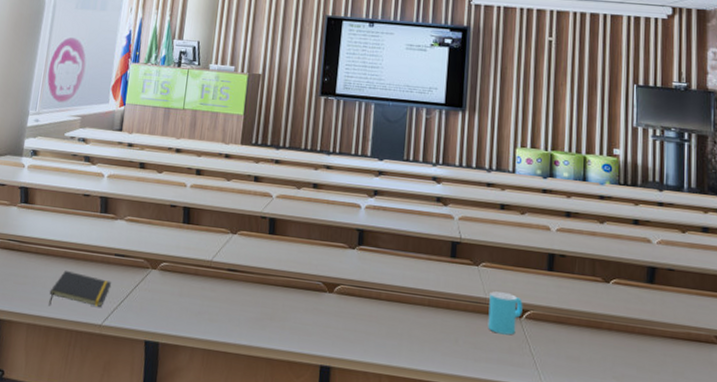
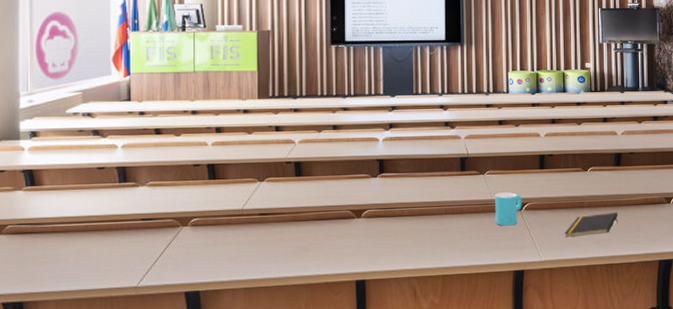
notepad: present [49,271,112,307] -> none [75,243,142,280]
notepad: none [575,339,649,369] -> present [564,212,619,238]

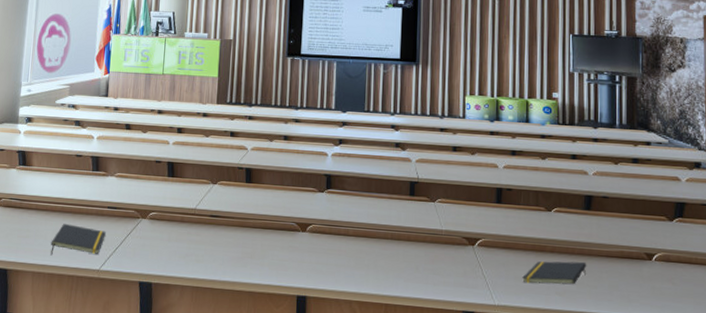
notepad: none [75,243,142,280] -> present [50,224,107,256]
cup: present [495,192,522,226] -> none [444,223,475,261]

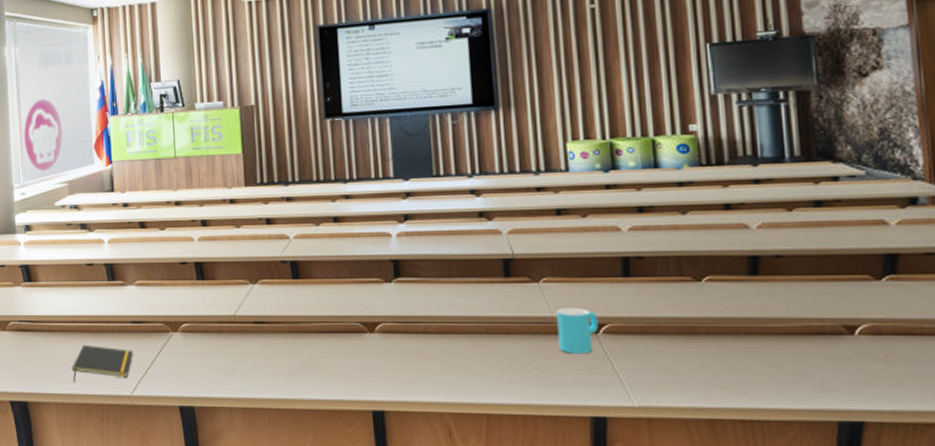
cup: none [444,223,475,261] -> present [556,308,599,354]
notepad: present [522,261,587,285] -> none [669,343,760,377]

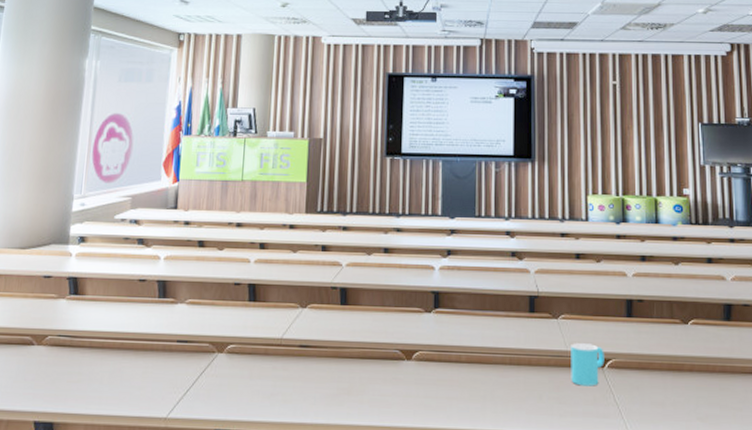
notepad: present [71,345,134,383] -> none [107,363,176,403]

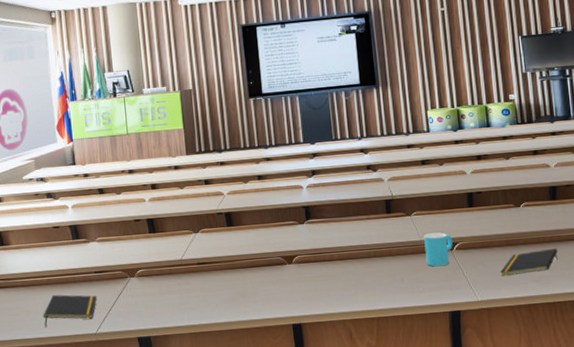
notepad: none [107,363,176,403] -> present [43,295,98,328]
notepad: none [659,380,730,409] -> present [500,248,558,277]

